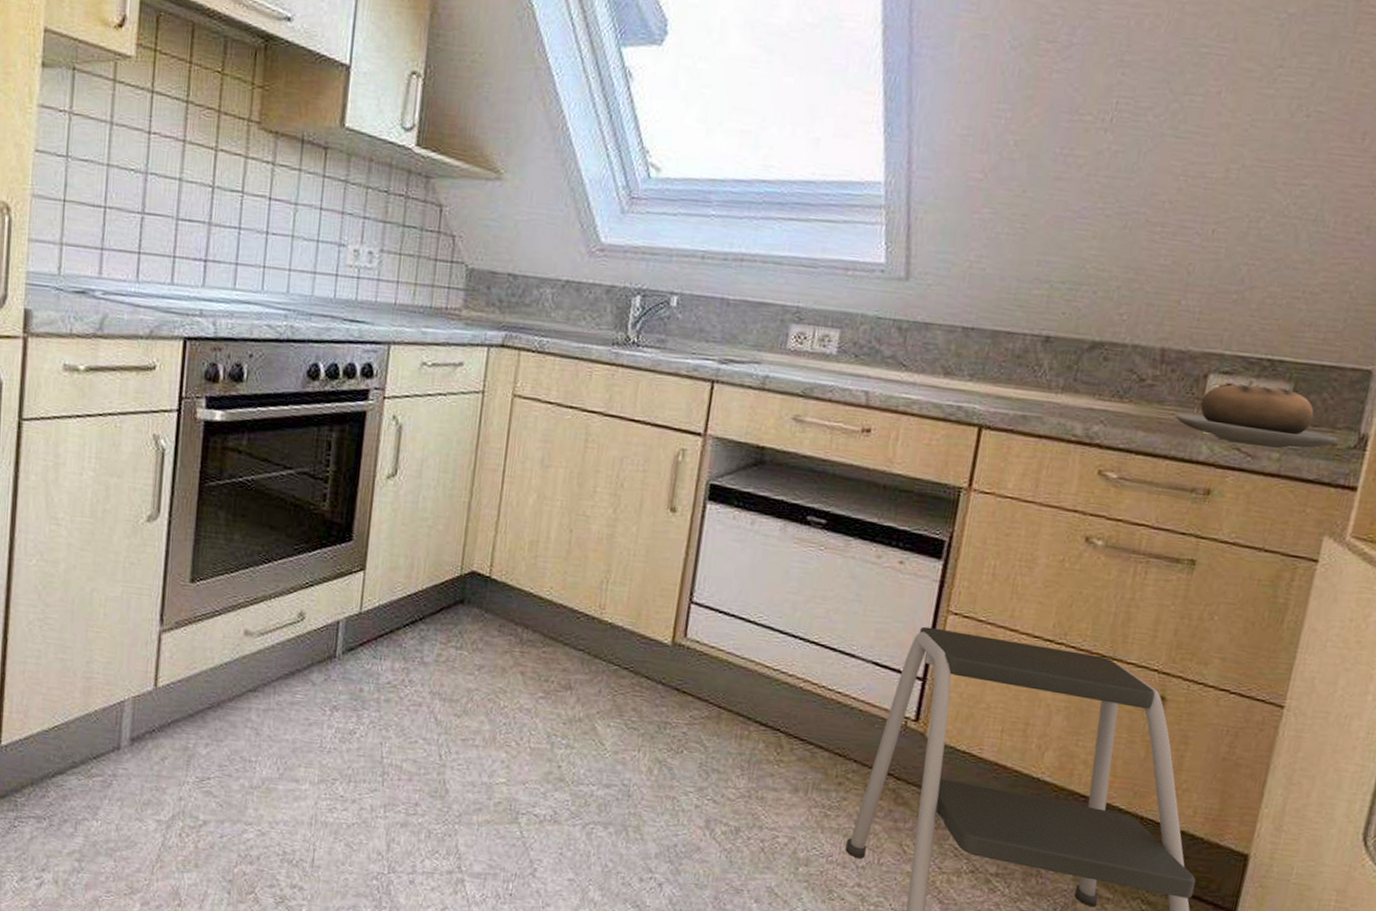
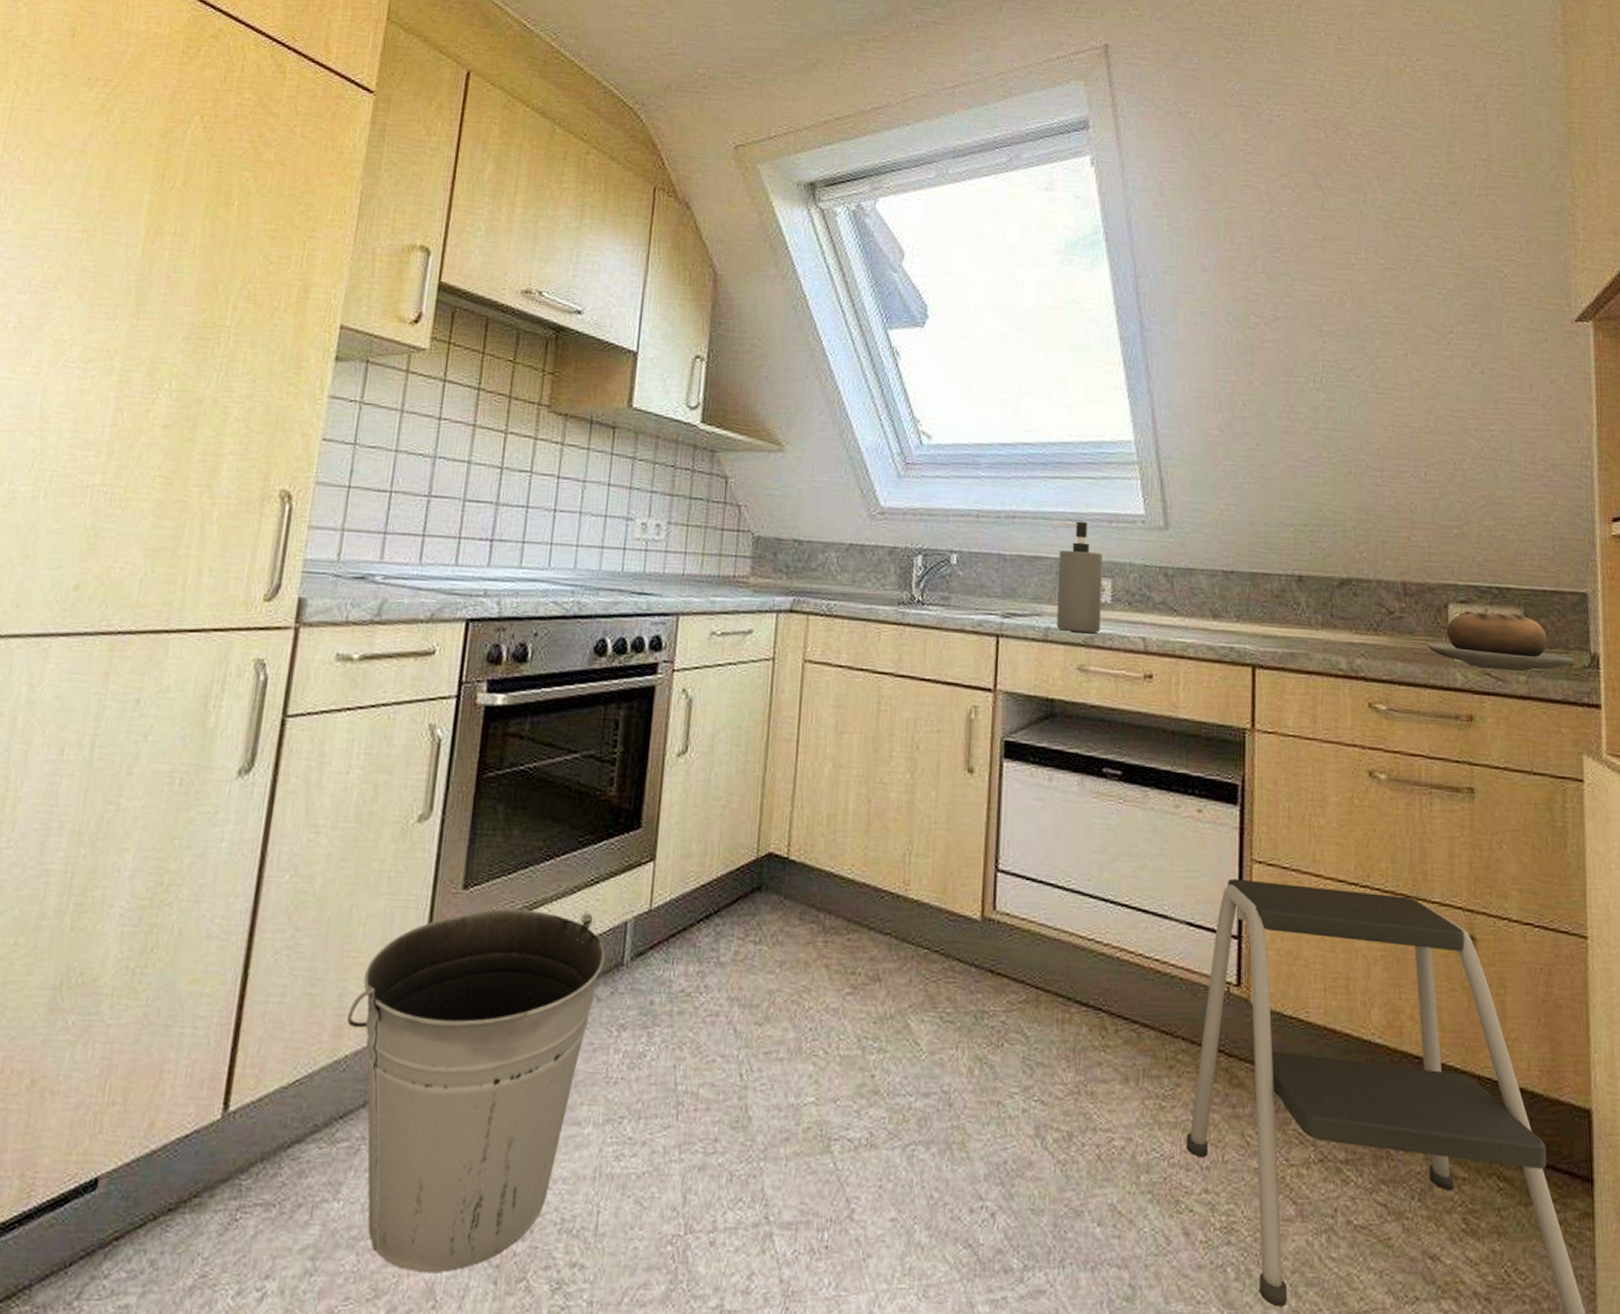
bucket: none [94,601,320,881] -> present [346,908,606,1273]
soap dispenser: none [775,267,833,384] -> present [1053,521,1102,633]

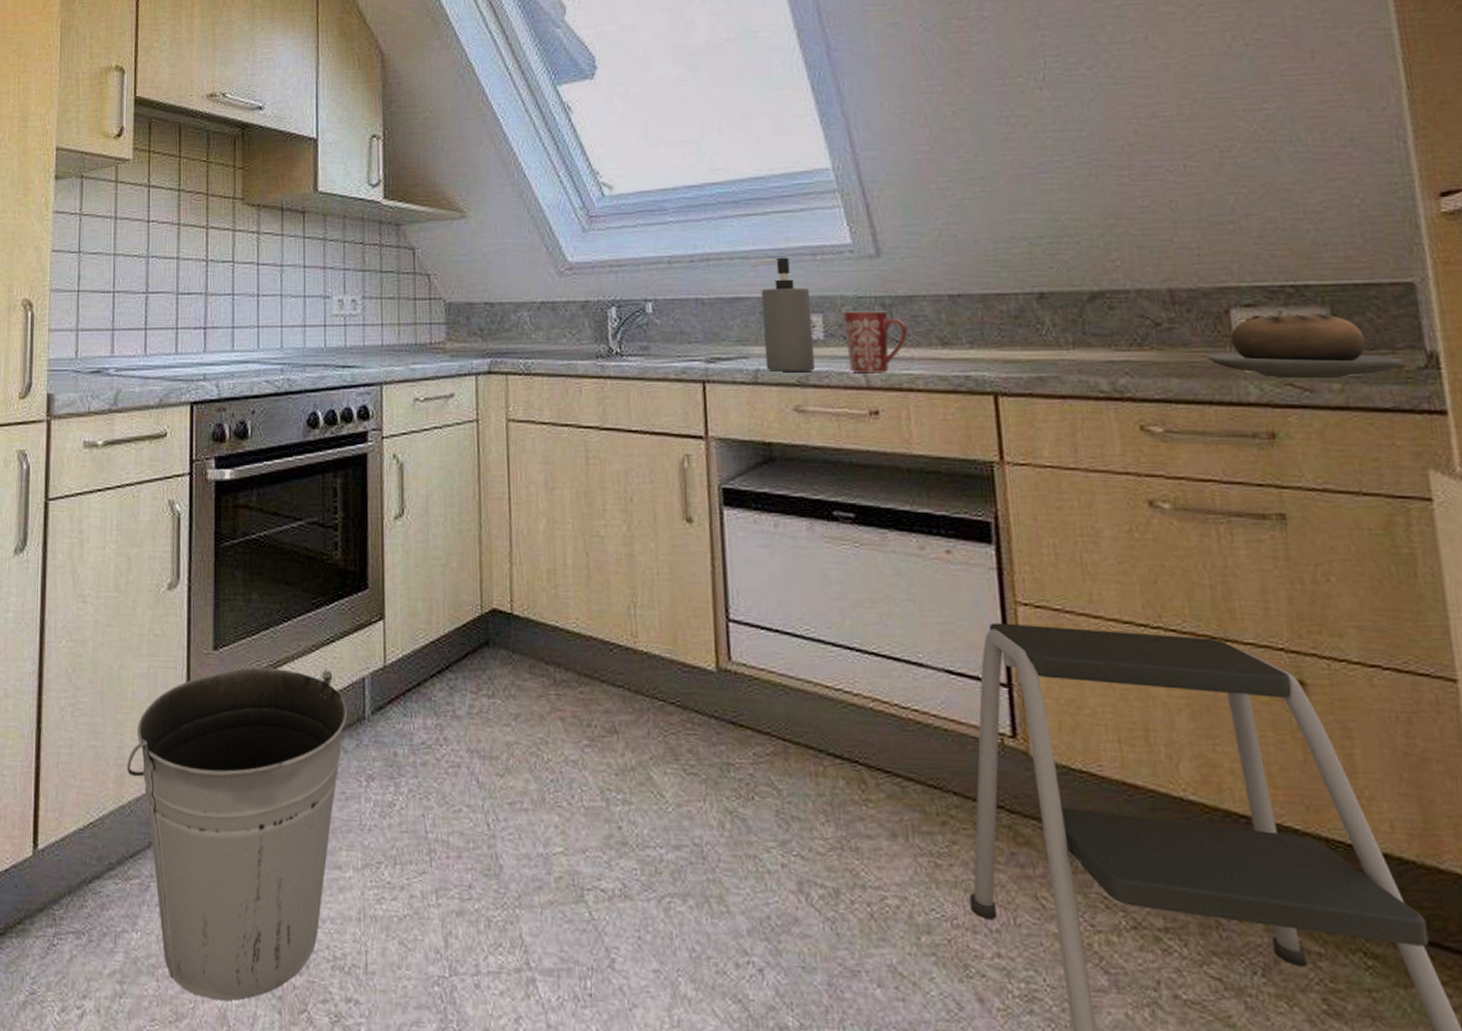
mug: none [1129,578,1185,640] -> present [842,310,908,373]

